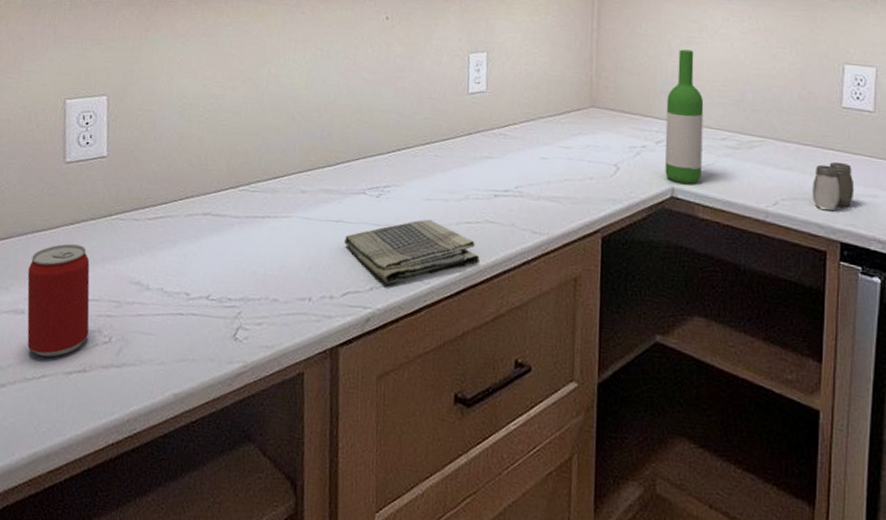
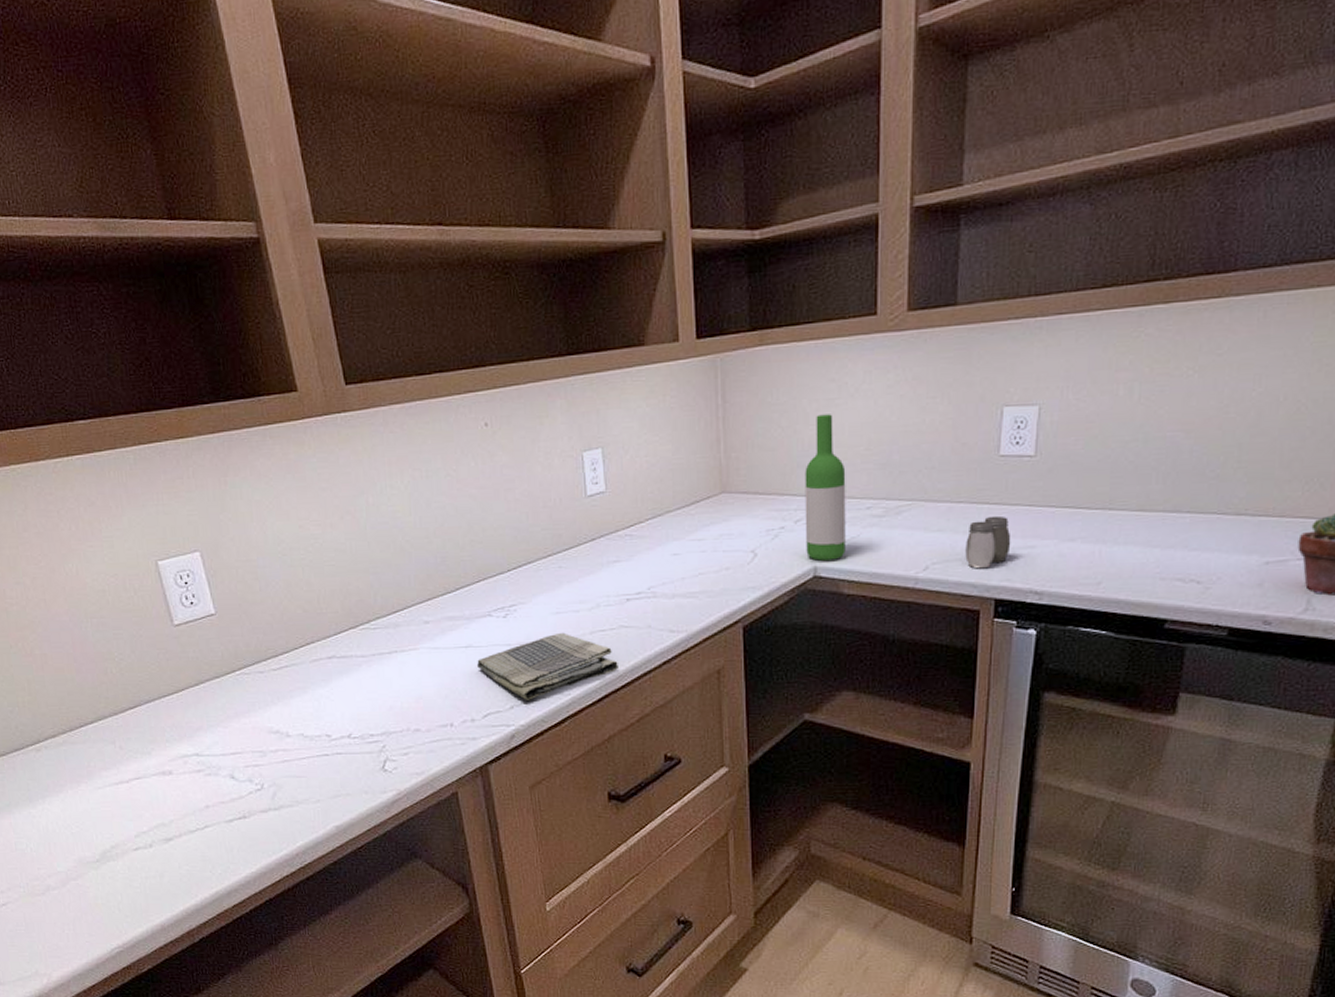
beer can: present [27,243,90,357] -> none [165,704,240,809]

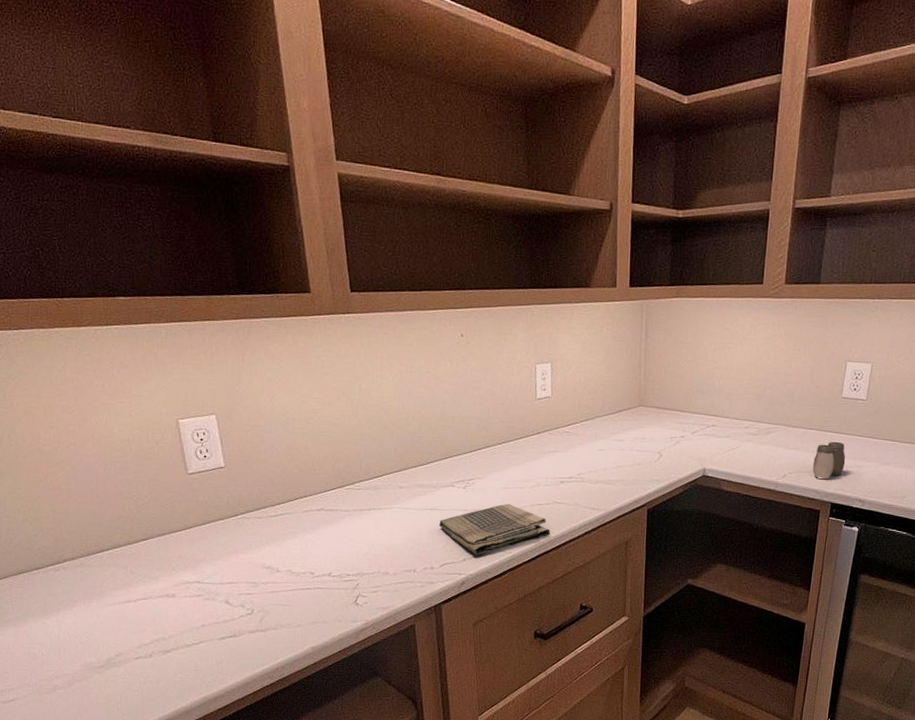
wine bottle: present [805,414,846,561] -> none [699,354,732,464]

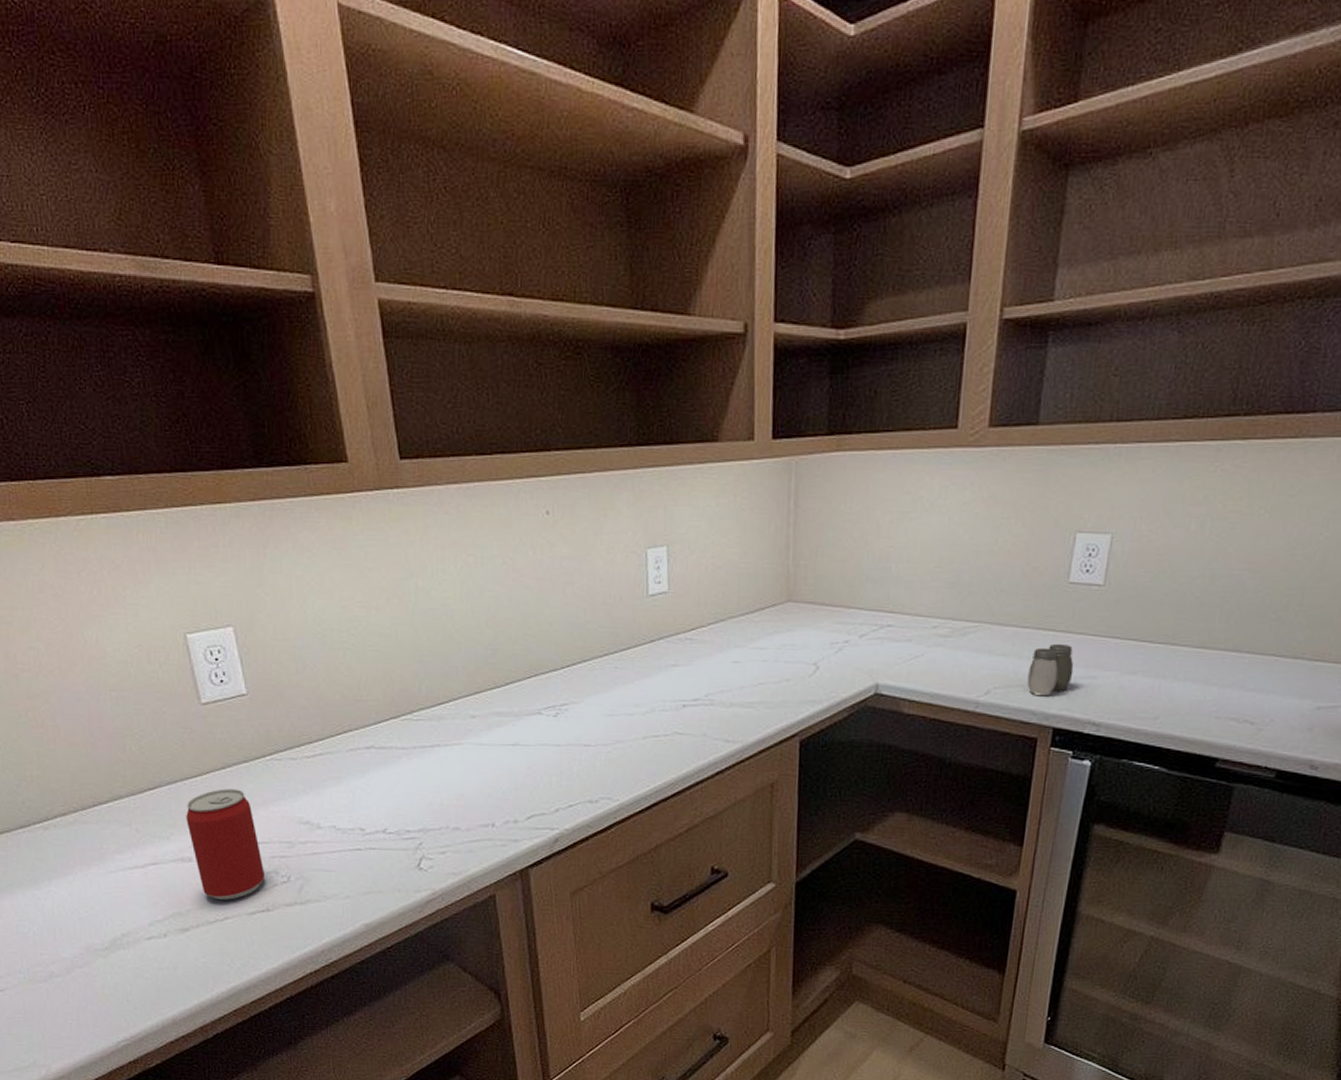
beer can: none [172,540,233,628] -> present [186,789,265,900]
dish towel: present [439,503,550,555] -> none [524,735,670,804]

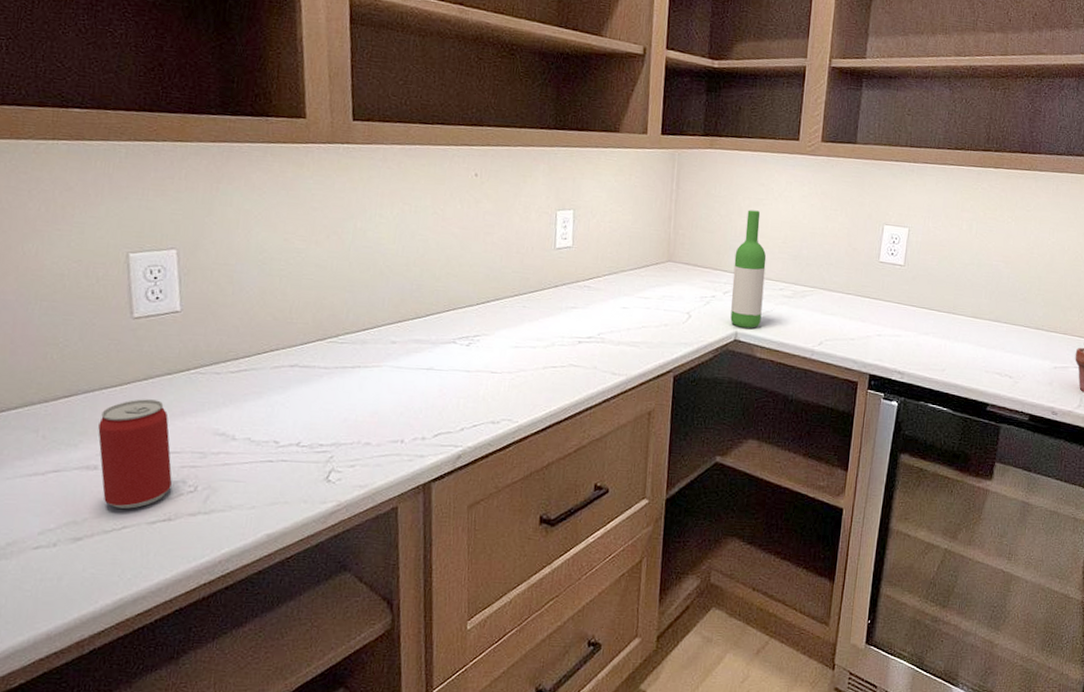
wine bottle: none [869,527,915,678] -> present [730,210,767,328]
salt and pepper shaker: present [1027,643,1074,697] -> none [850,308,884,349]

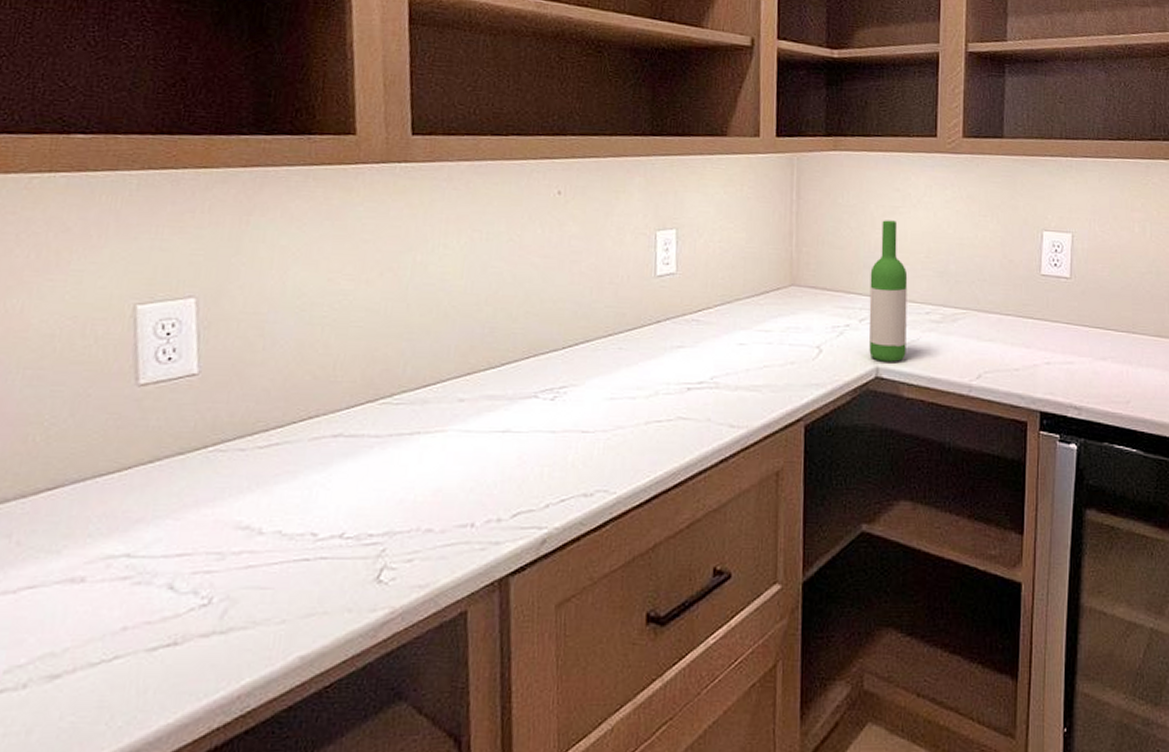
beer can: present [98,399,172,509] -> none [87,487,181,632]

